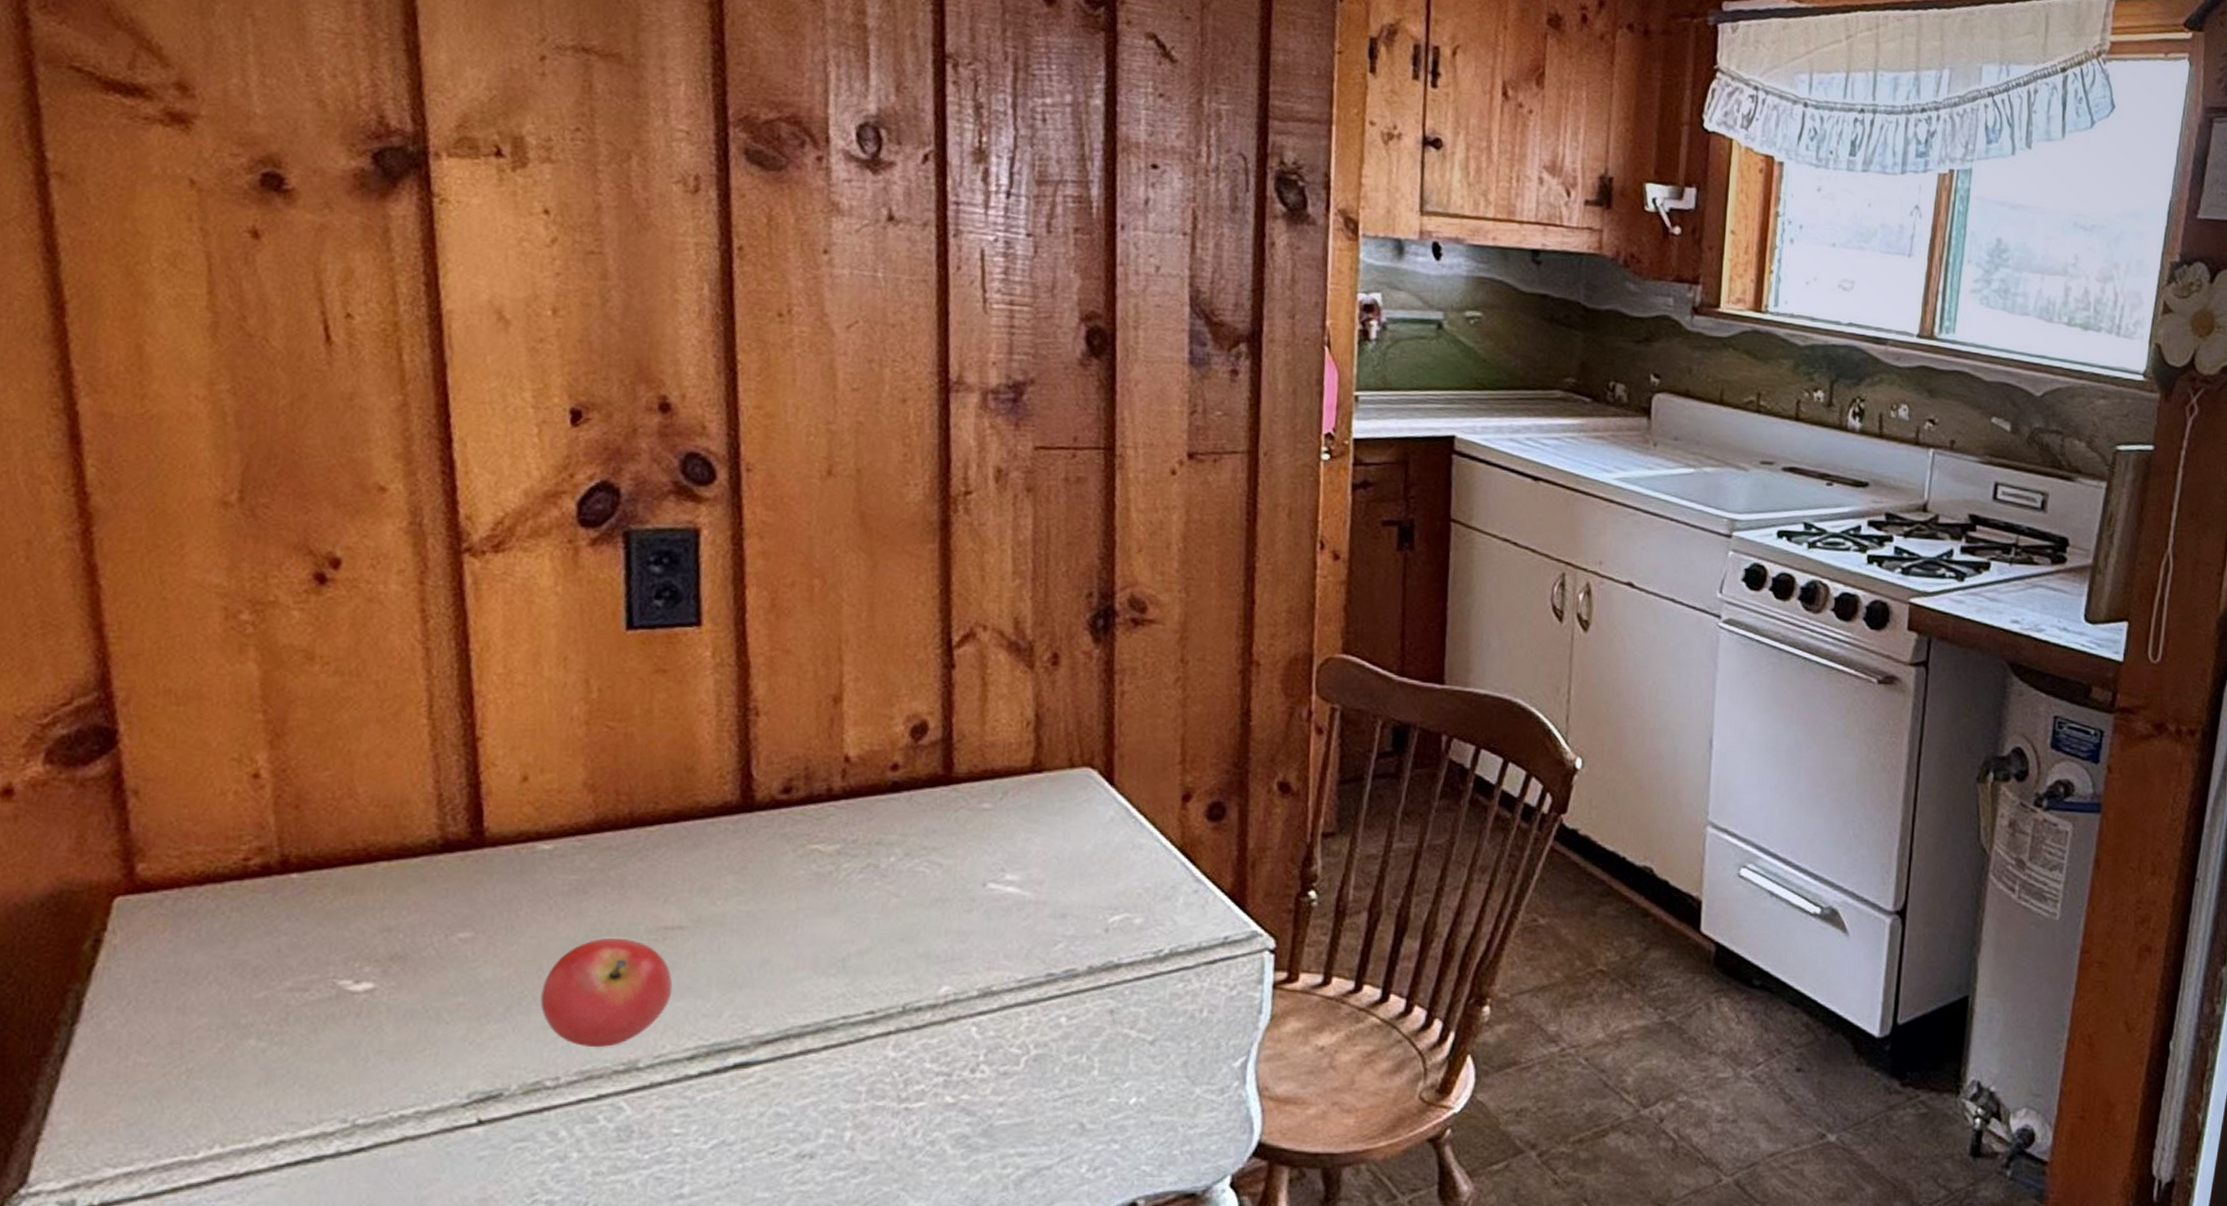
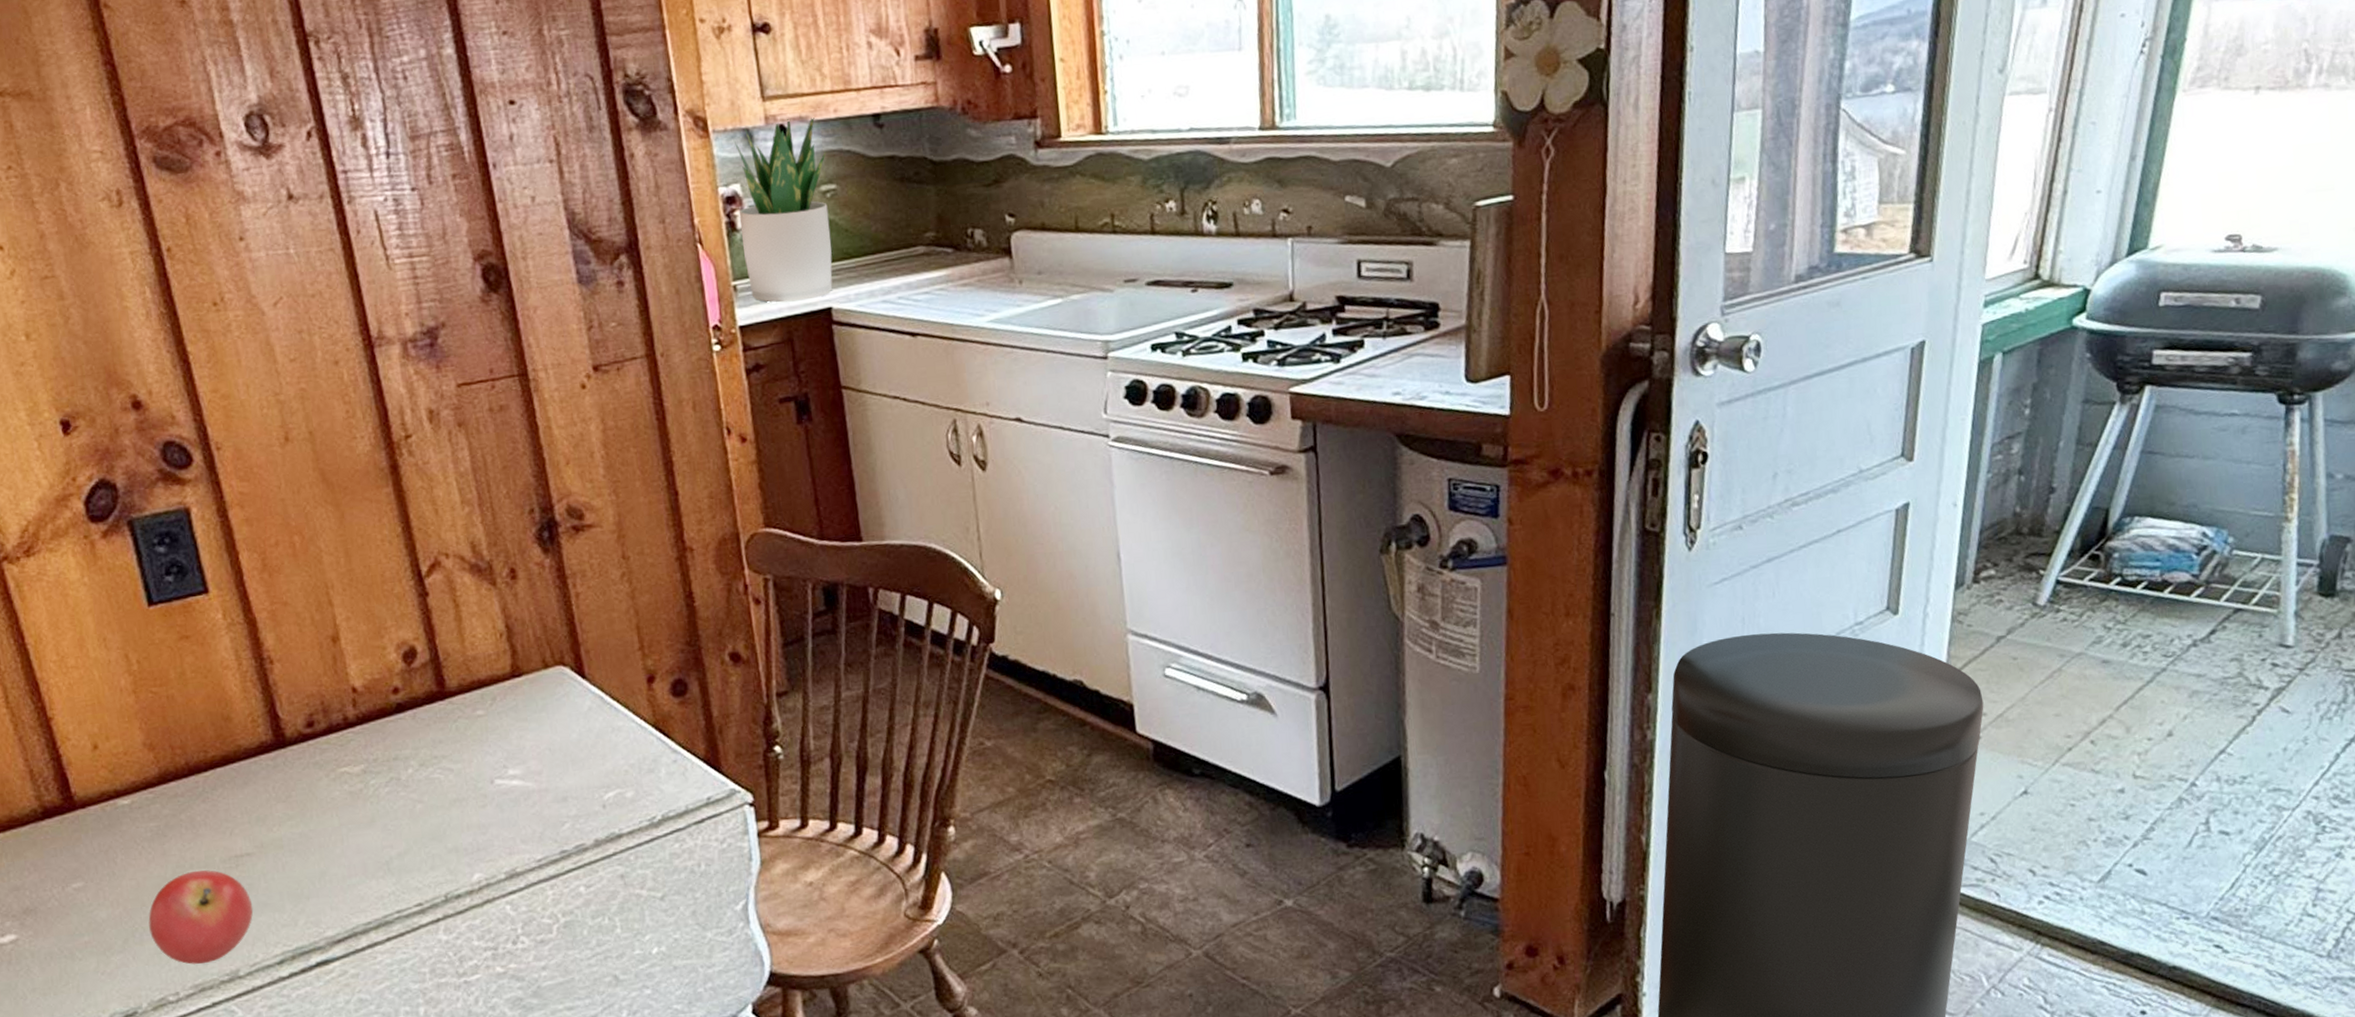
planter: none [1372,238,1477,425] -> present [733,118,833,303]

